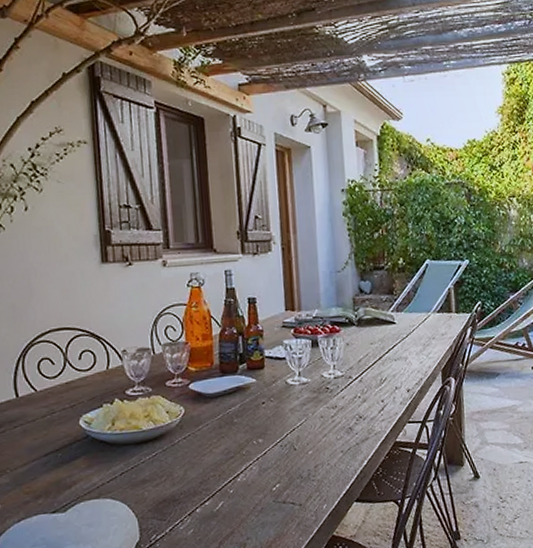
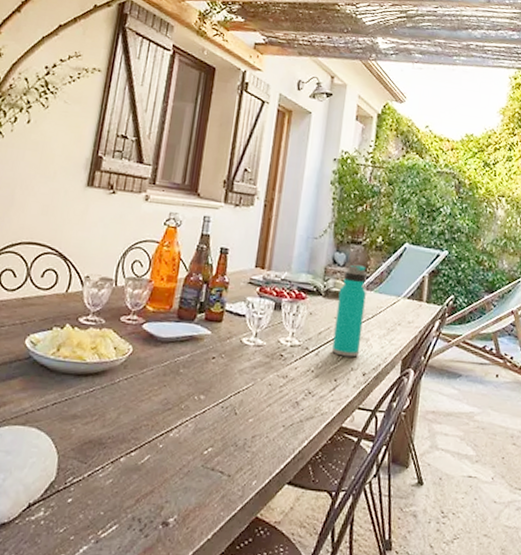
water bottle: none [370,289,401,378] -> present [332,264,367,357]

